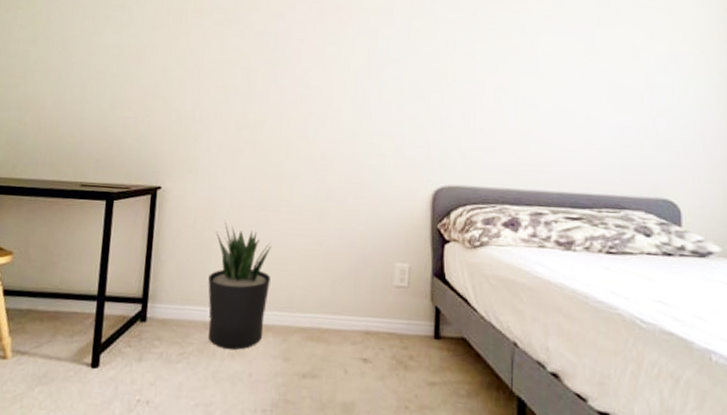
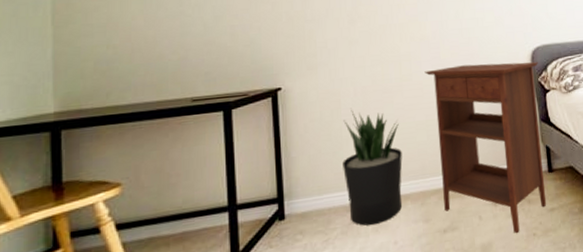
nightstand: none [307,193,441,400] -> present [424,62,547,233]

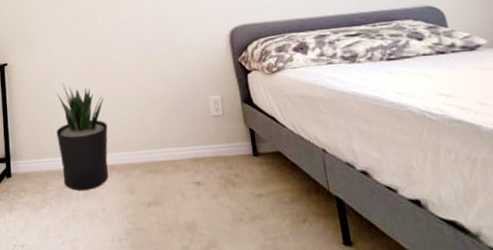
nightstand: present [424,62,547,233] -> none [126,42,253,216]

